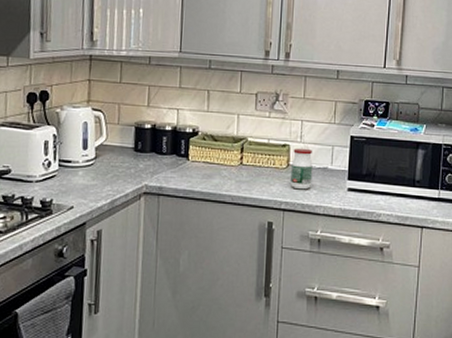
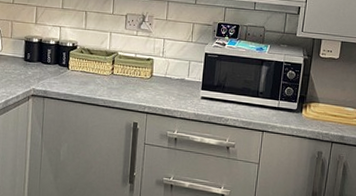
jar: present [291,148,313,190] -> none [153,61,173,97]

